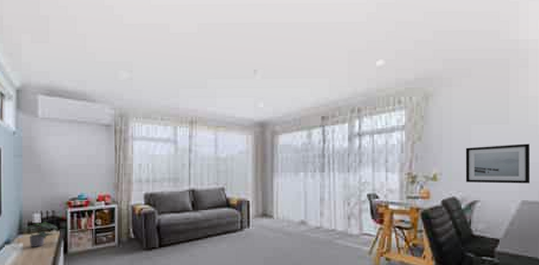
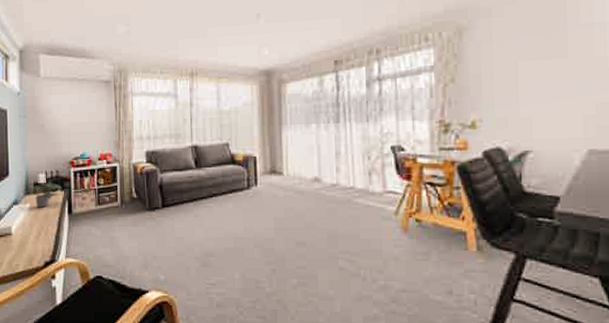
wall art: present [465,143,531,184] -> none [511,80,600,130]

